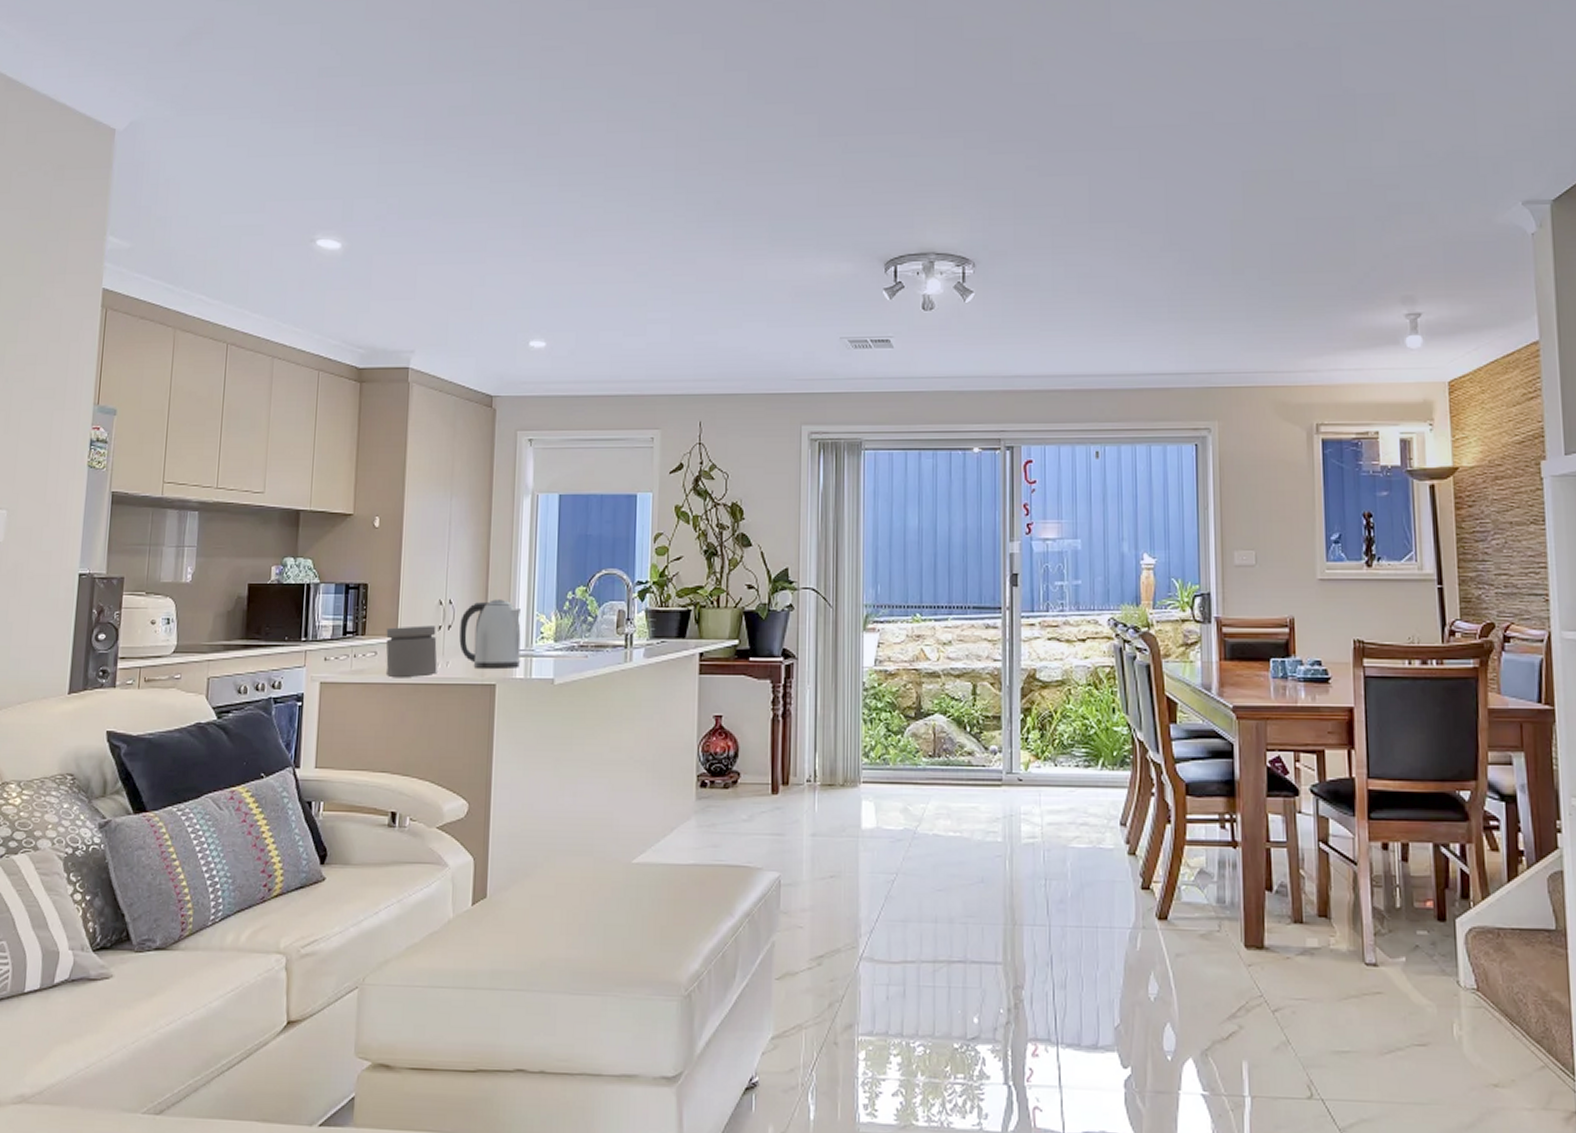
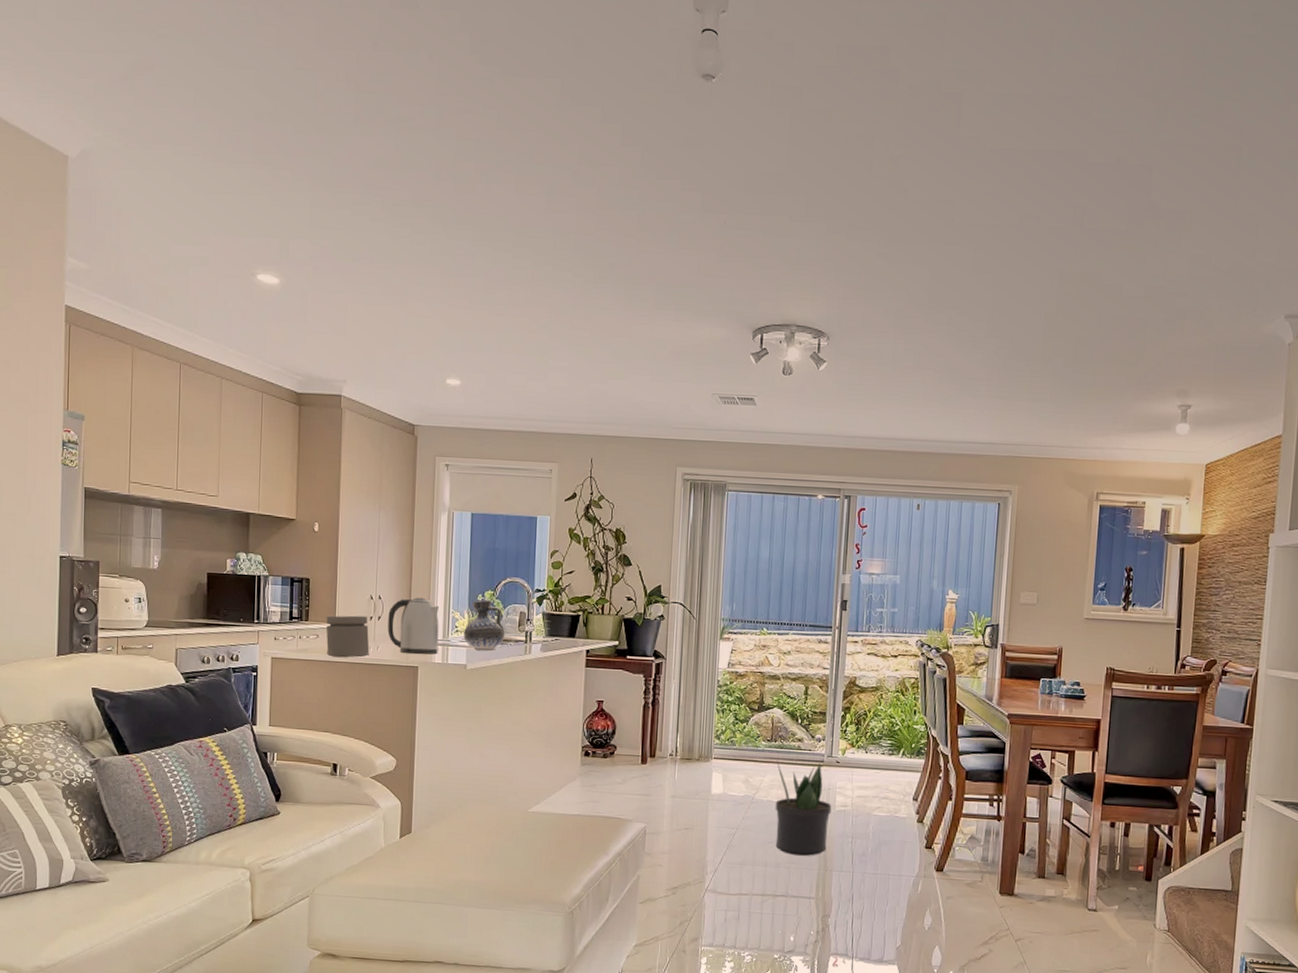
ceramic jug: none [550,598,601,661] -> present [464,600,505,651]
planter: none [942,781,1016,908] -> present [775,760,832,857]

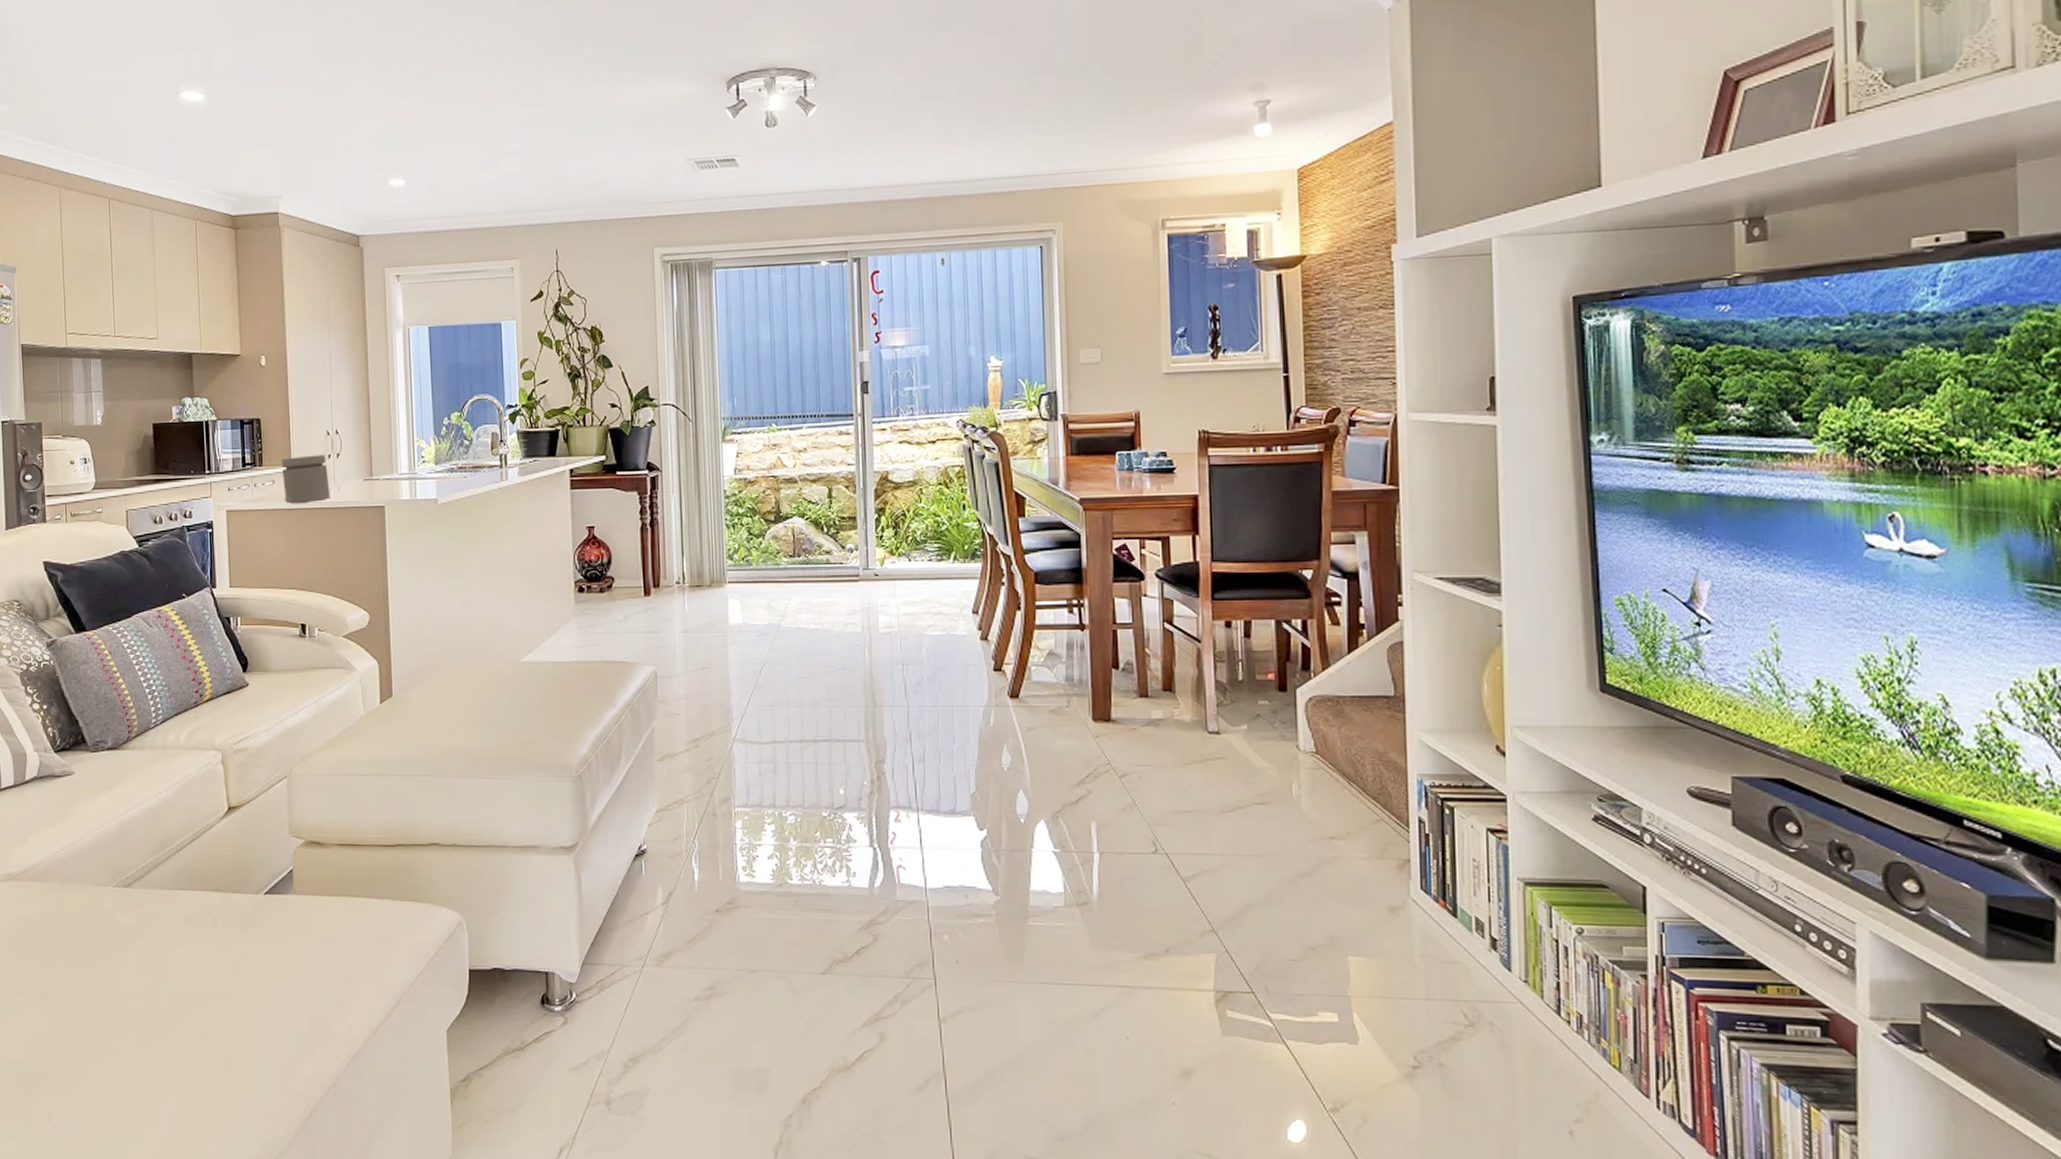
kettle: present [388,597,439,655] -> none [347,428,405,493]
ceramic jug: present [464,600,505,651] -> none [431,423,478,482]
planter: present [775,760,832,857] -> none [802,578,875,692]

